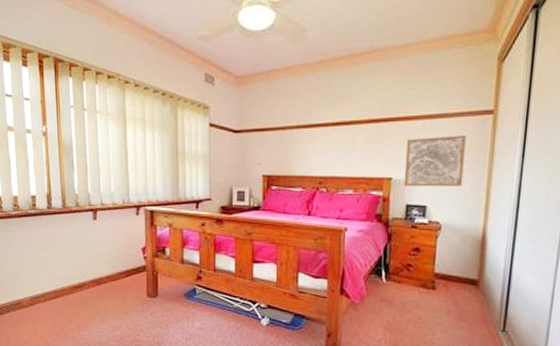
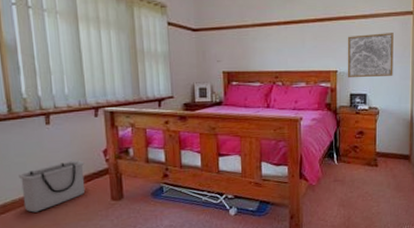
storage bin: none [68,255,125,301] -> present [19,160,86,213]

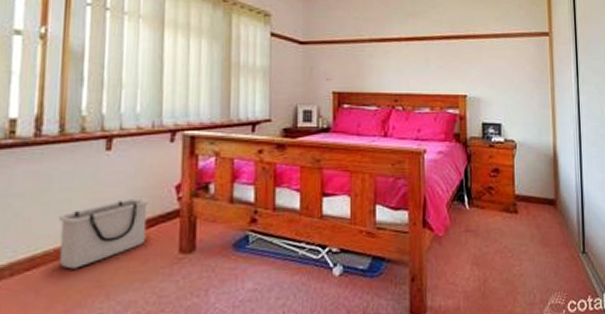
wall art: present [347,33,394,78] -> none [477,54,531,105]

